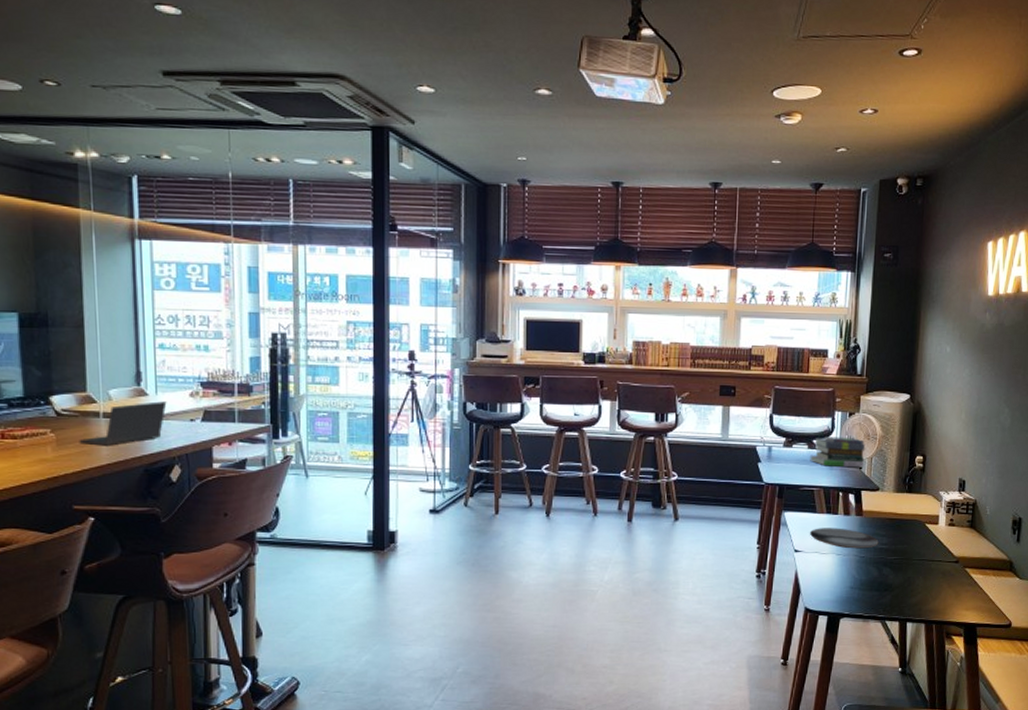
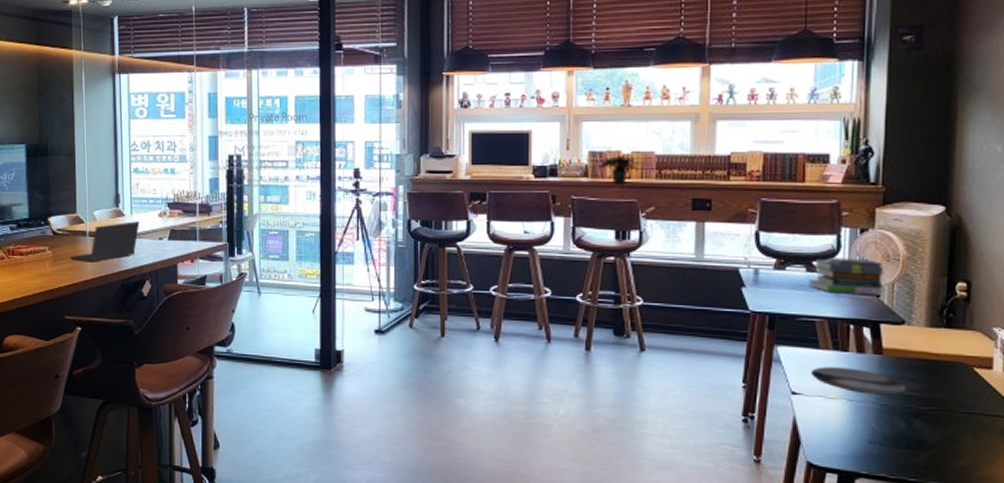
potted plant: none [641,345,678,372] -> present [598,155,642,185]

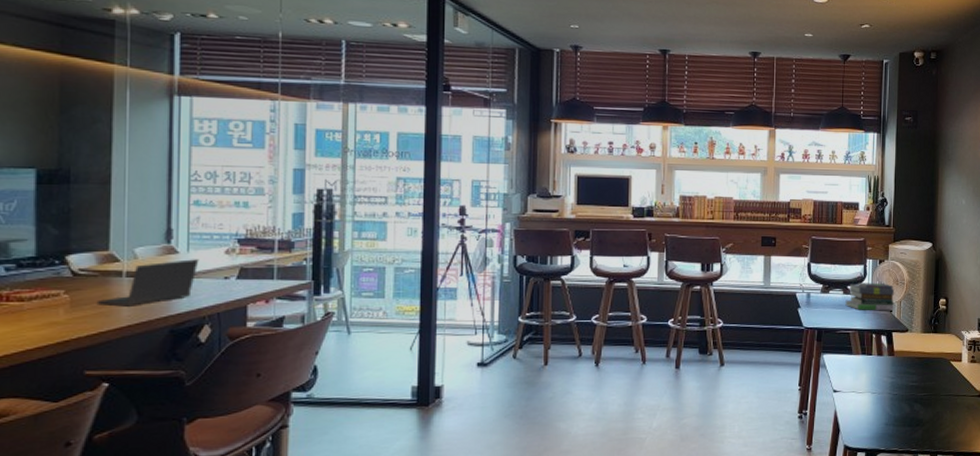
potted plant: present [598,155,642,185] -> none [687,199,723,225]
plate: present [810,367,907,395] -> none [846,367,910,387]

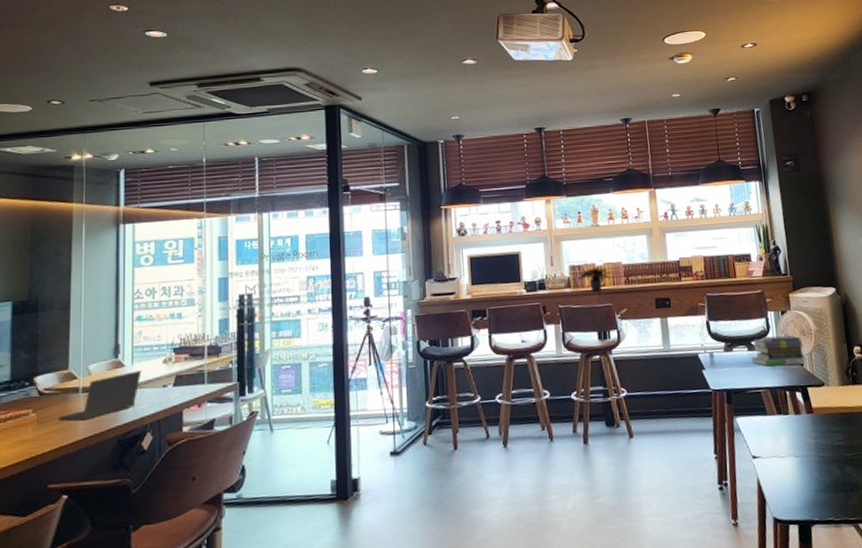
potted plant: none [687,199,723,225] -> present [577,266,612,293]

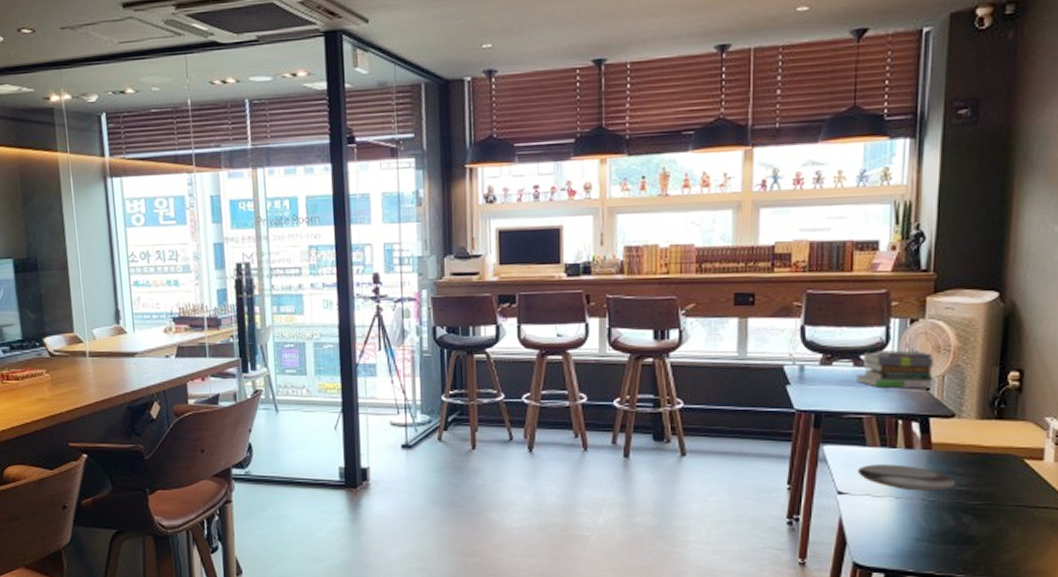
laptop computer: present [58,370,142,421] -> none [70,339,144,385]
potted plant: present [577,266,612,293] -> none [634,248,680,281]
plate: none [764,428,835,449] -> present [857,464,956,491]

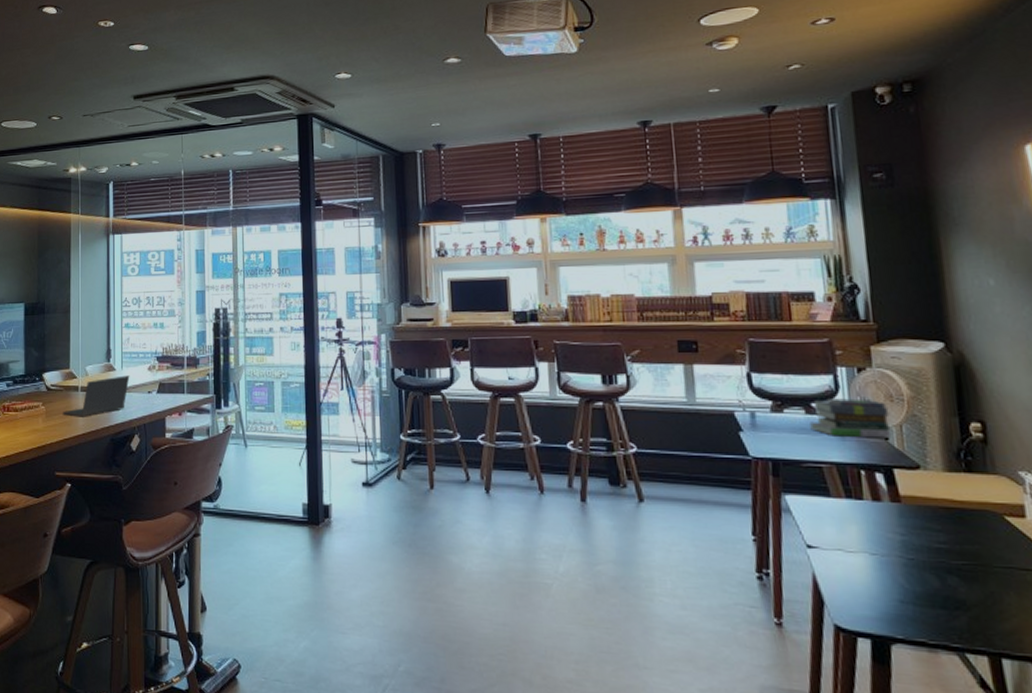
laptop computer: none [70,339,144,385] -> present [62,375,130,417]
plate: present [857,464,956,491] -> none [824,517,934,548]

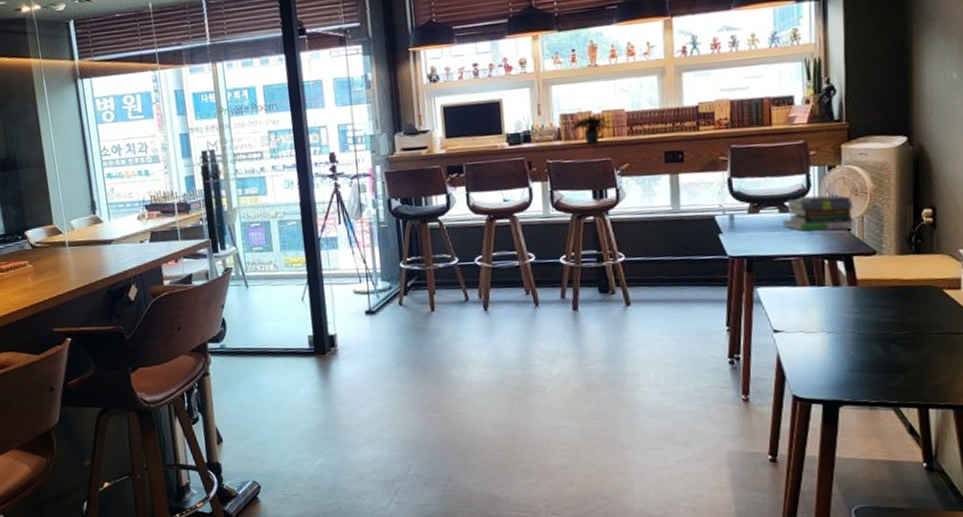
laptop computer: present [62,375,130,417] -> none [52,226,119,273]
potted plant: none [578,298,622,328] -> present [570,115,612,145]

